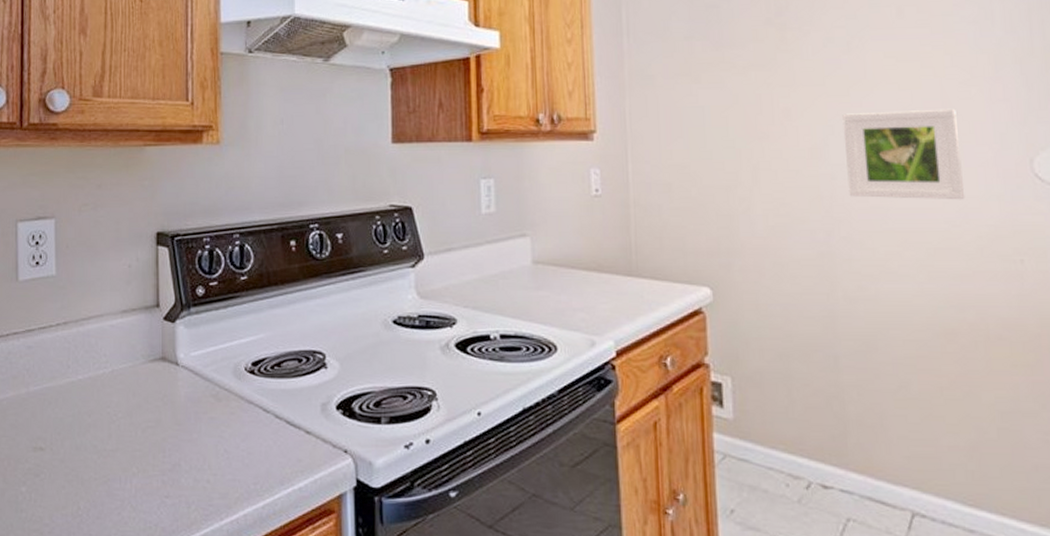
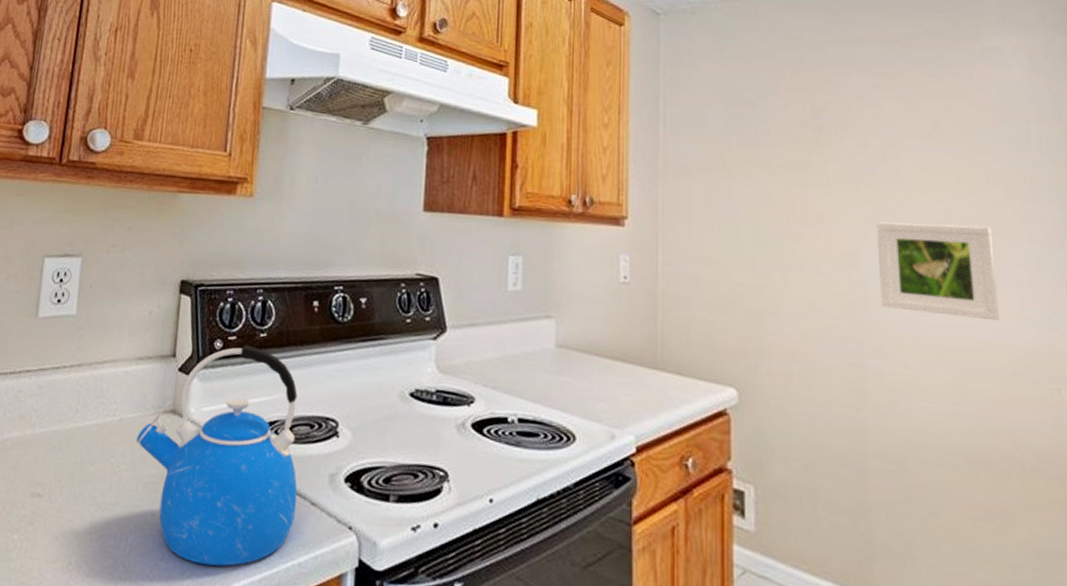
kettle: none [130,289,292,499] -> present [136,344,298,567]

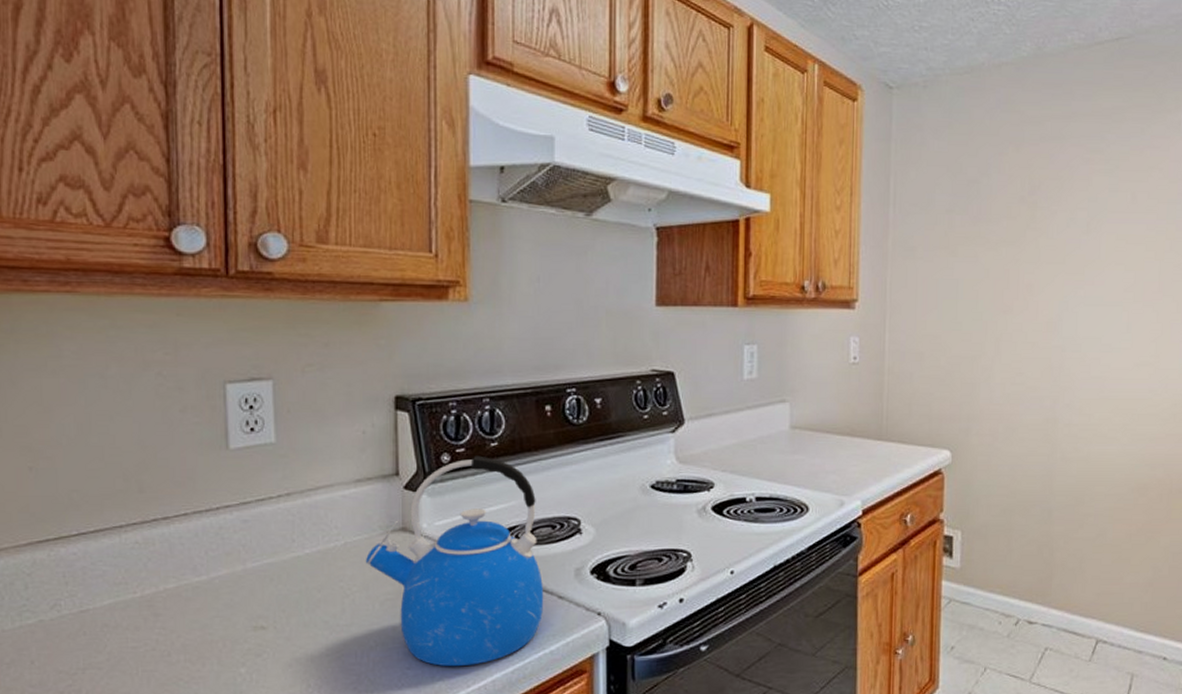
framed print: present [876,222,1000,321] -> none [1075,289,1169,372]

